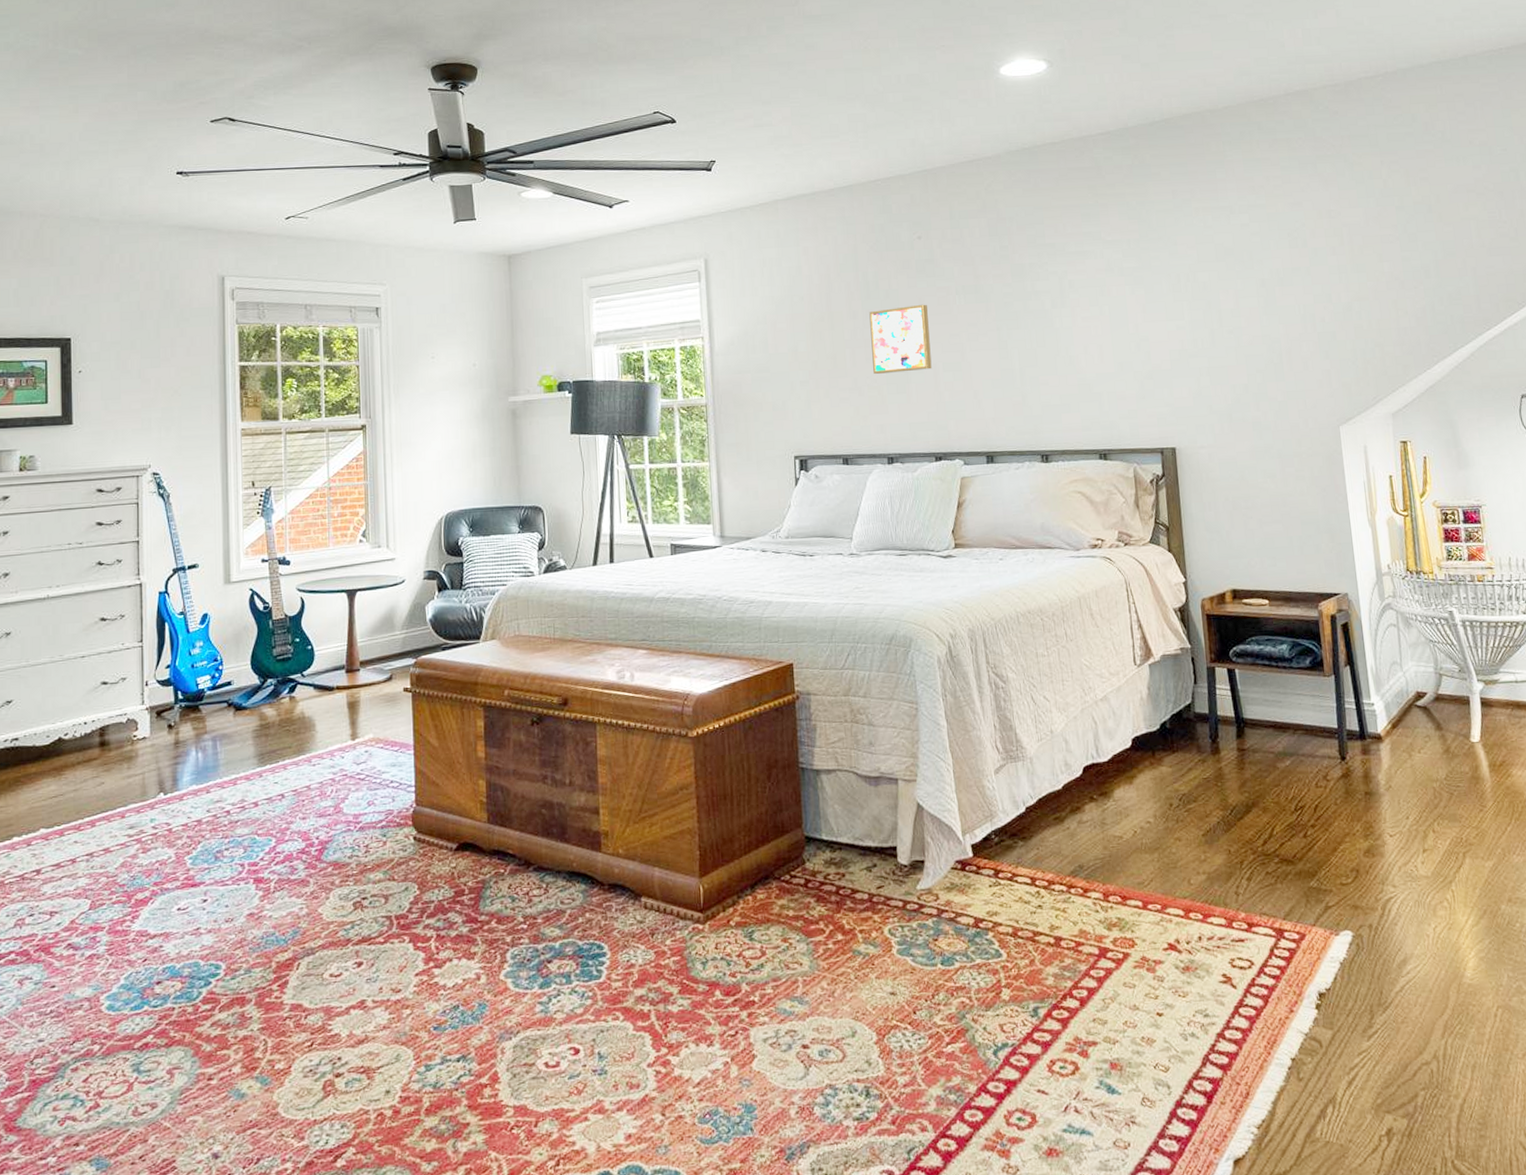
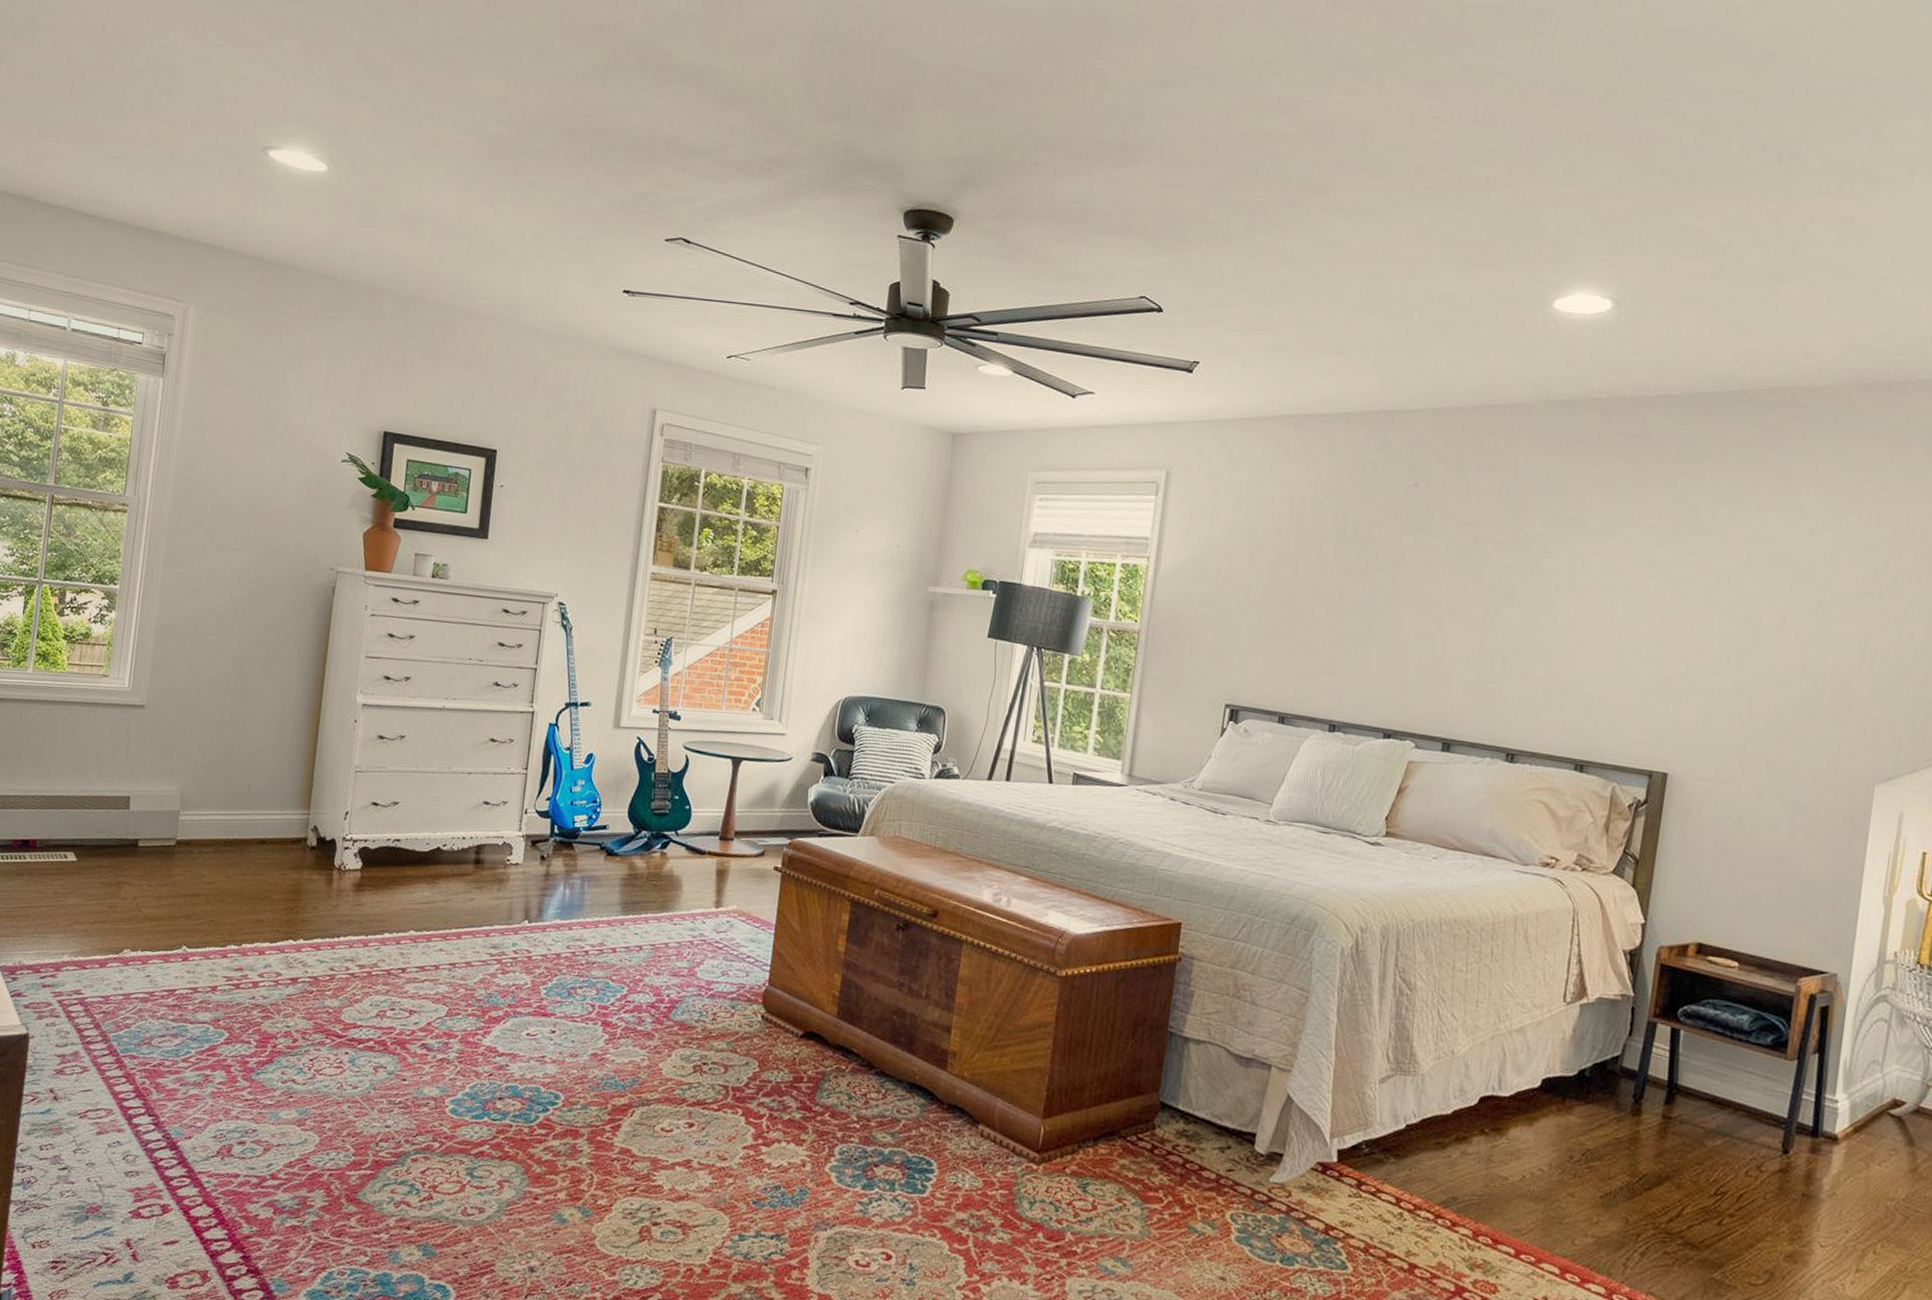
wall art: present [869,304,932,374] -> none [1332,559,1409,636]

